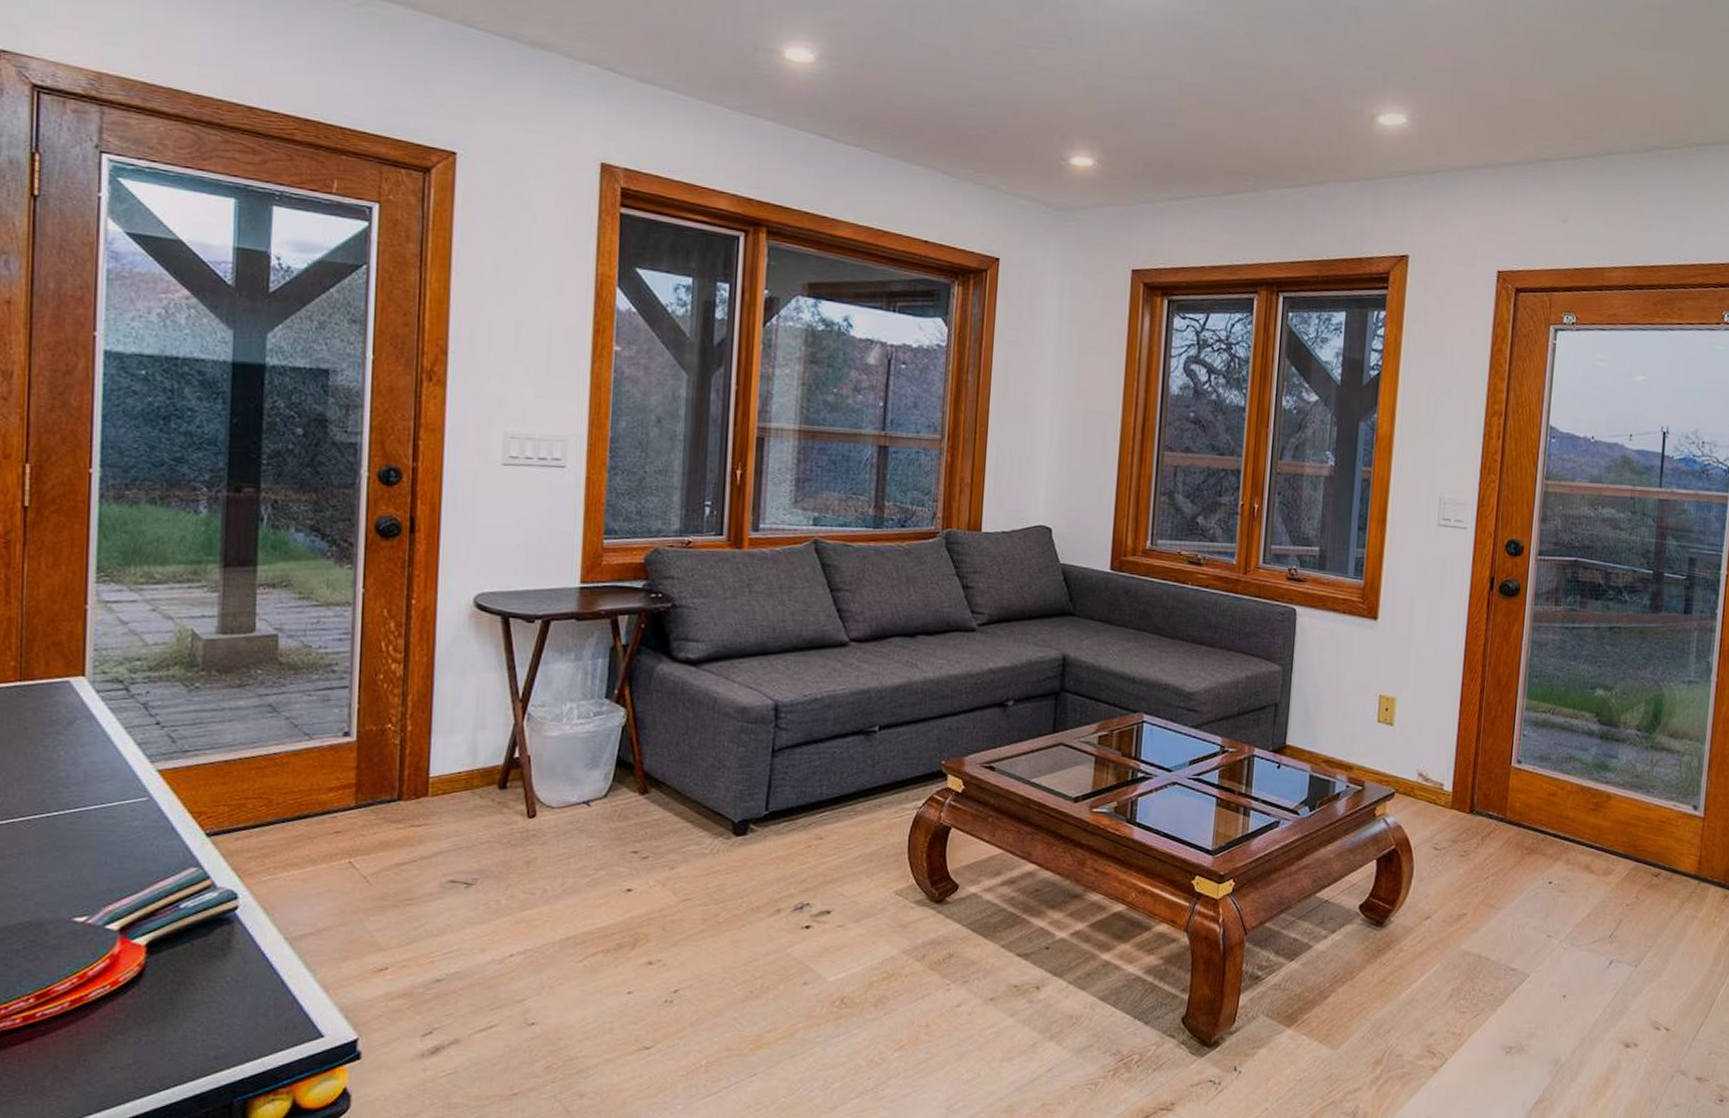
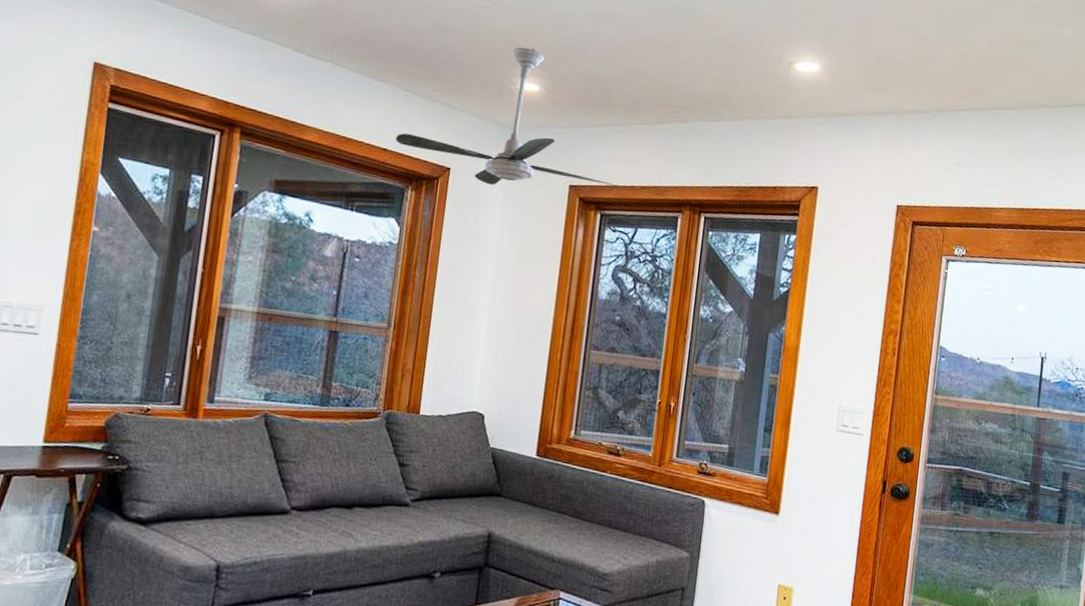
ceiling fan: none [937,116,1187,275] -> present [396,47,619,187]

